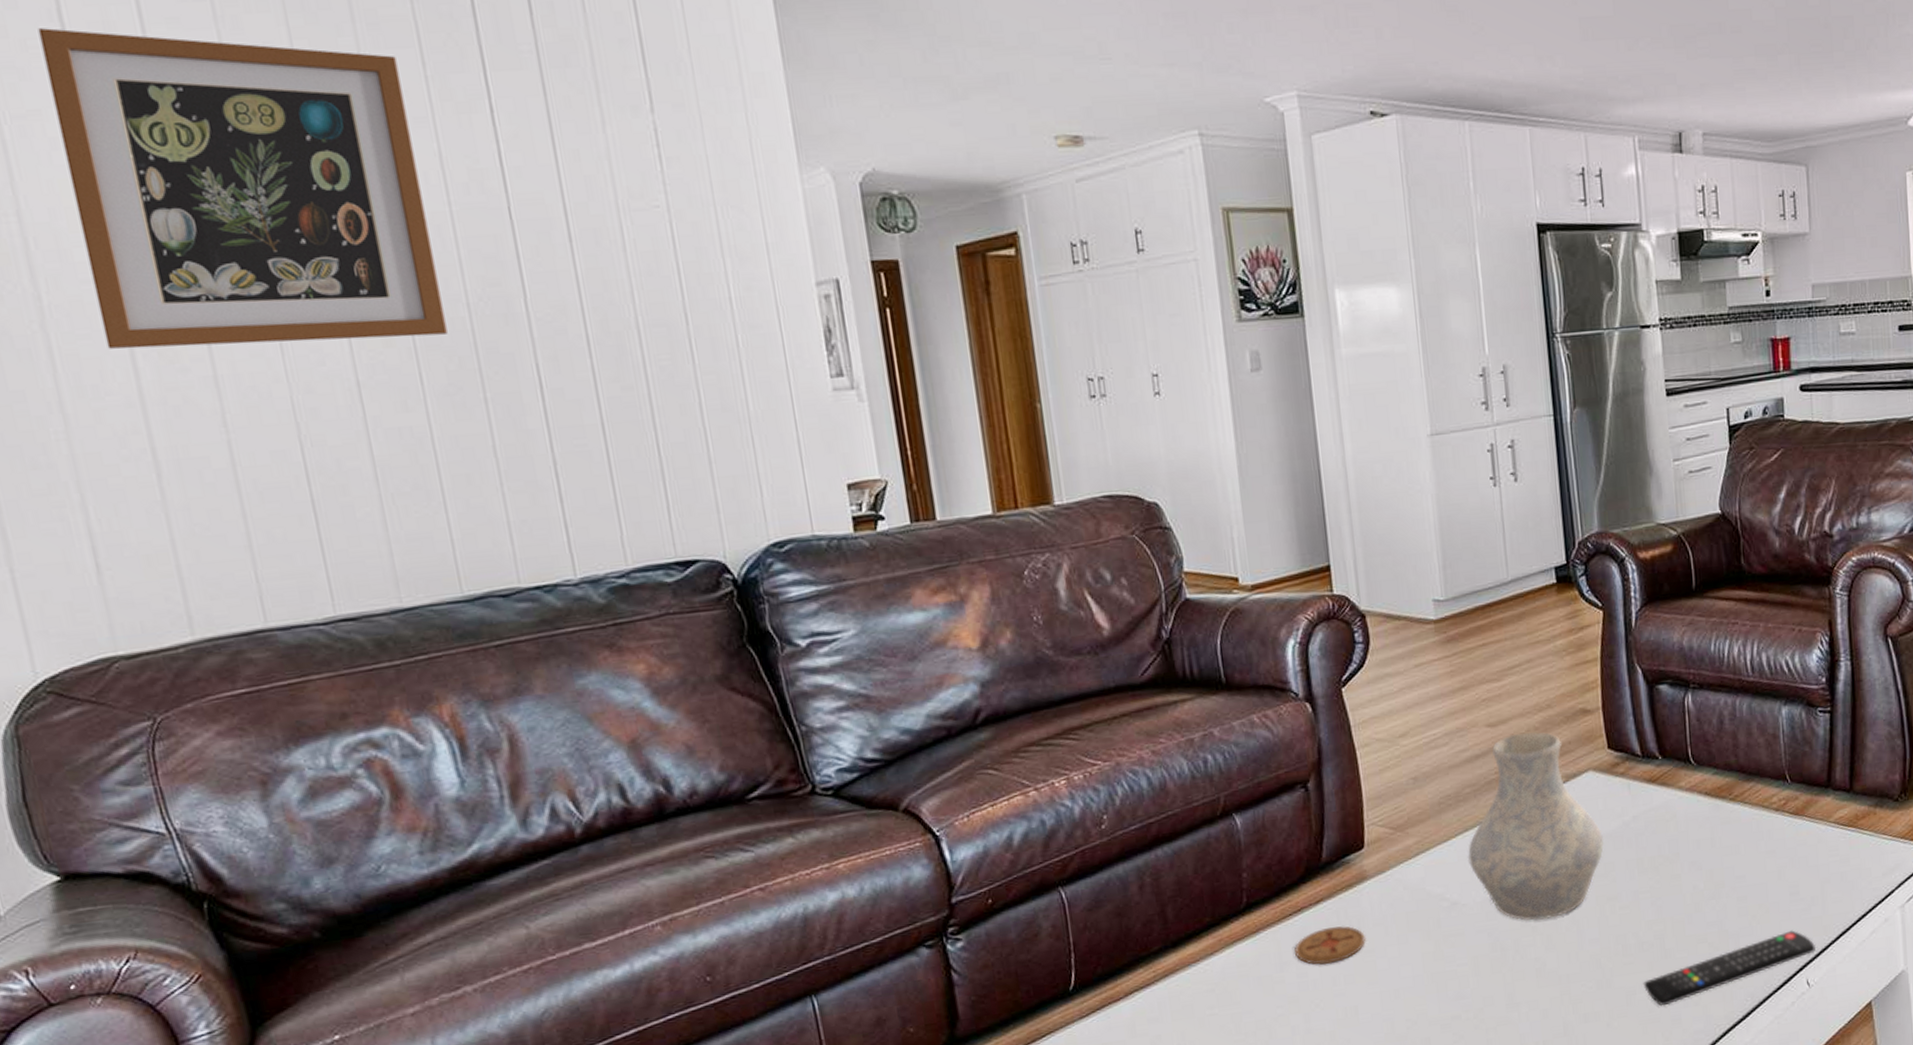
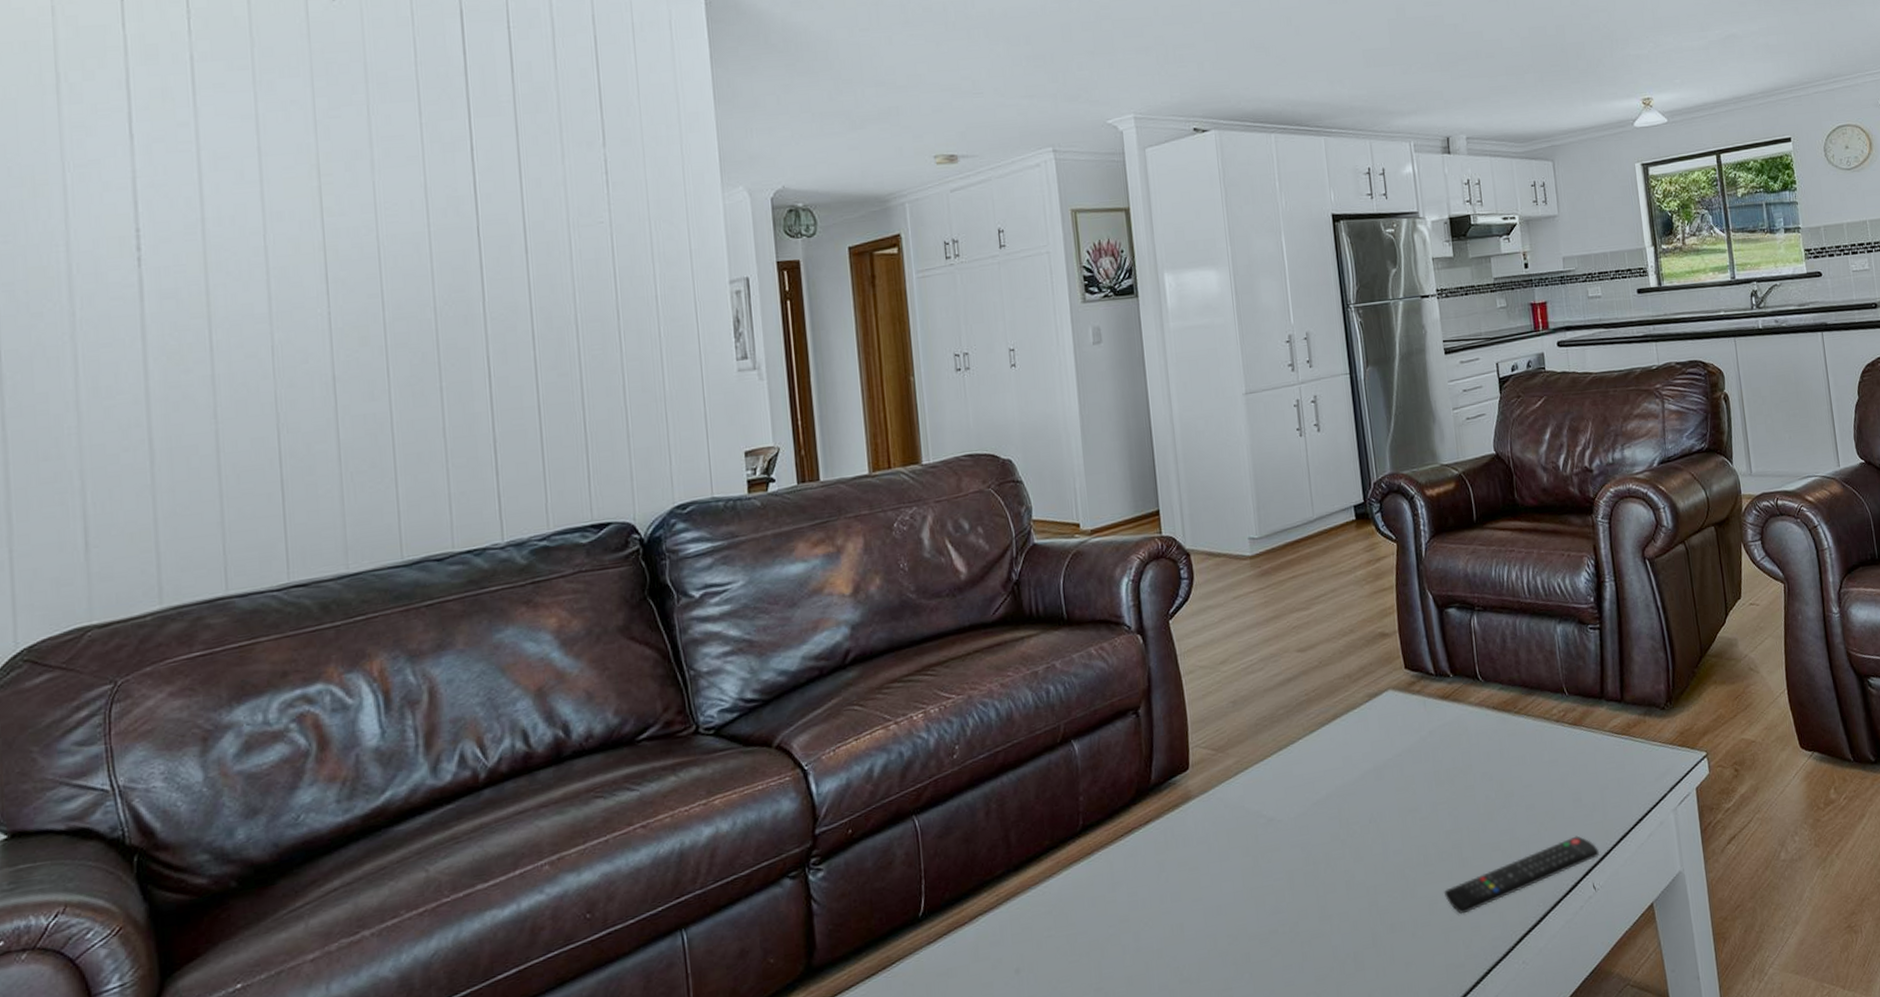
wall art: present [38,28,448,349] -> none [108,94,415,355]
coaster: present [1295,926,1367,965] -> none [1126,845,1191,884]
vase: present [1467,732,1605,921] -> none [1281,655,1405,834]

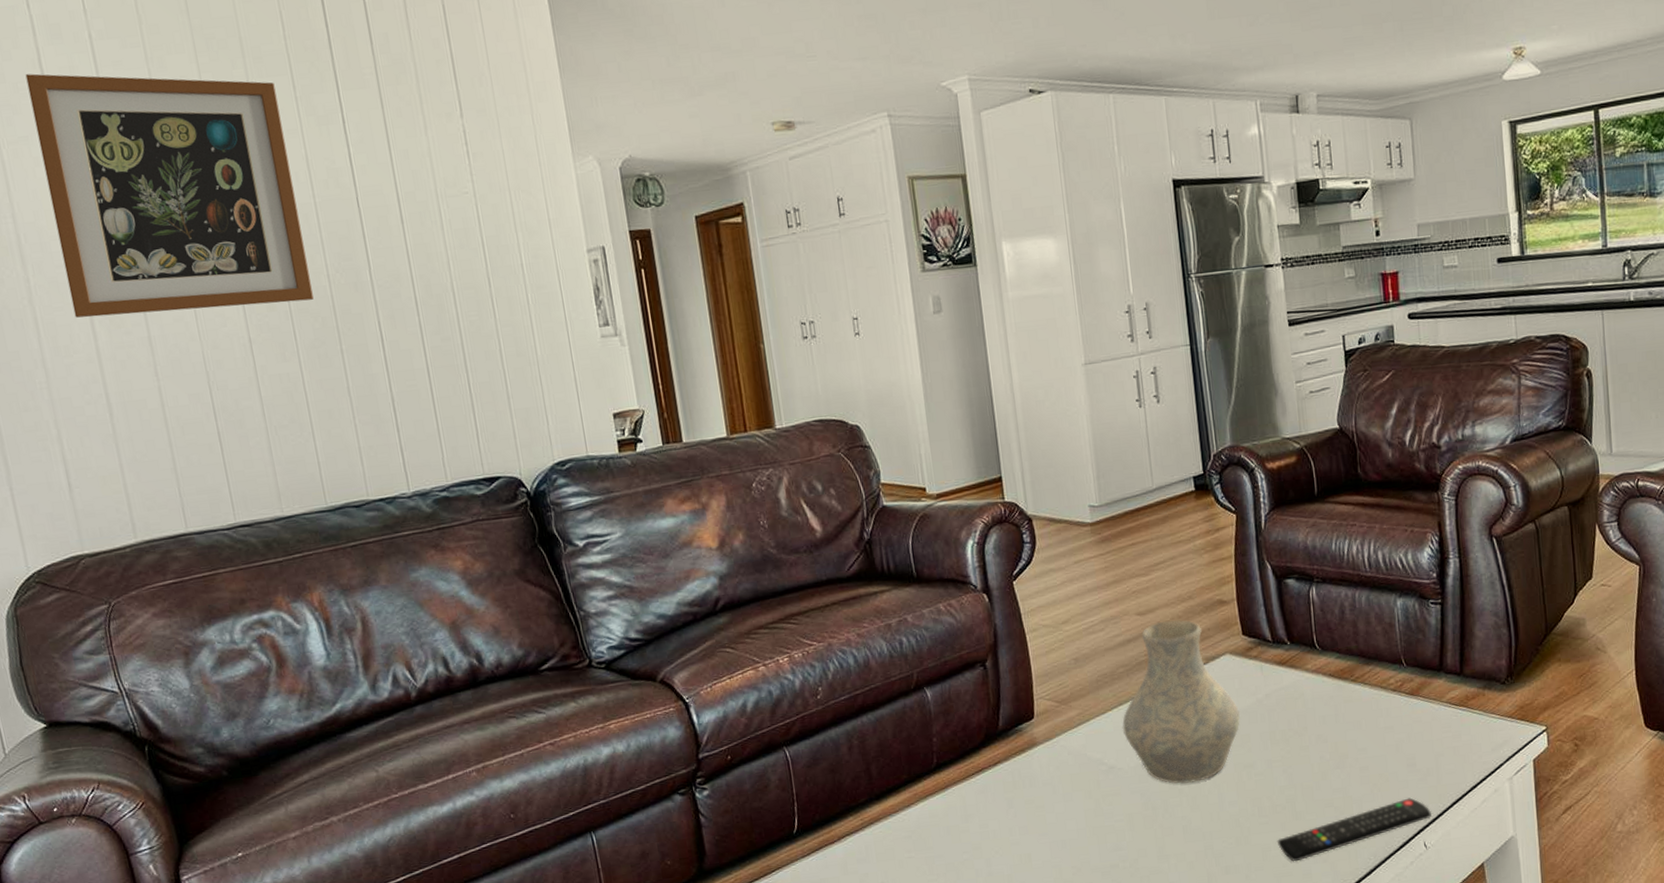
wall art: none [108,94,415,355] -> present [25,73,314,318]
vase: none [1281,655,1405,834] -> present [1122,620,1241,784]

